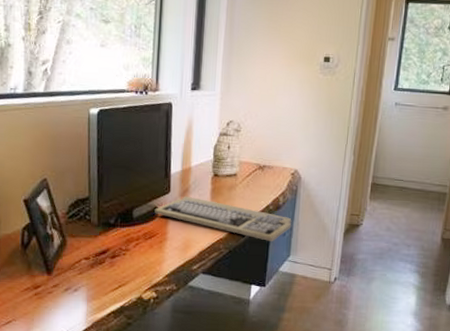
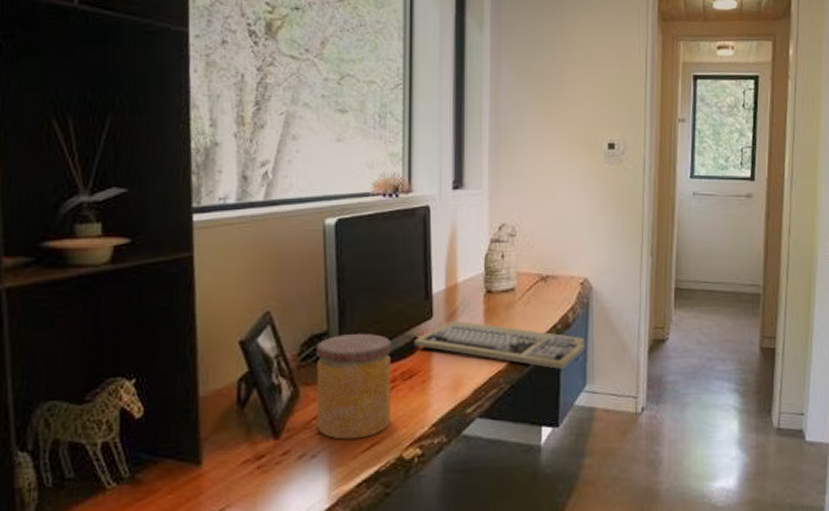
jar: none [79,200,137,281] -> present [316,334,391,440]

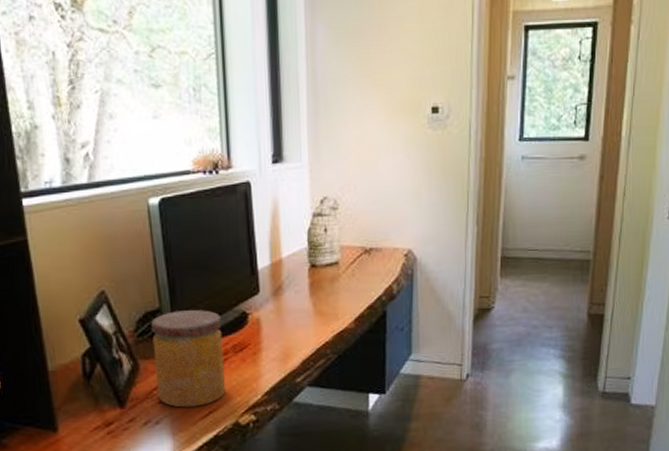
keyboard: present [414,320,585,369] -> none [243,294,410,339]

